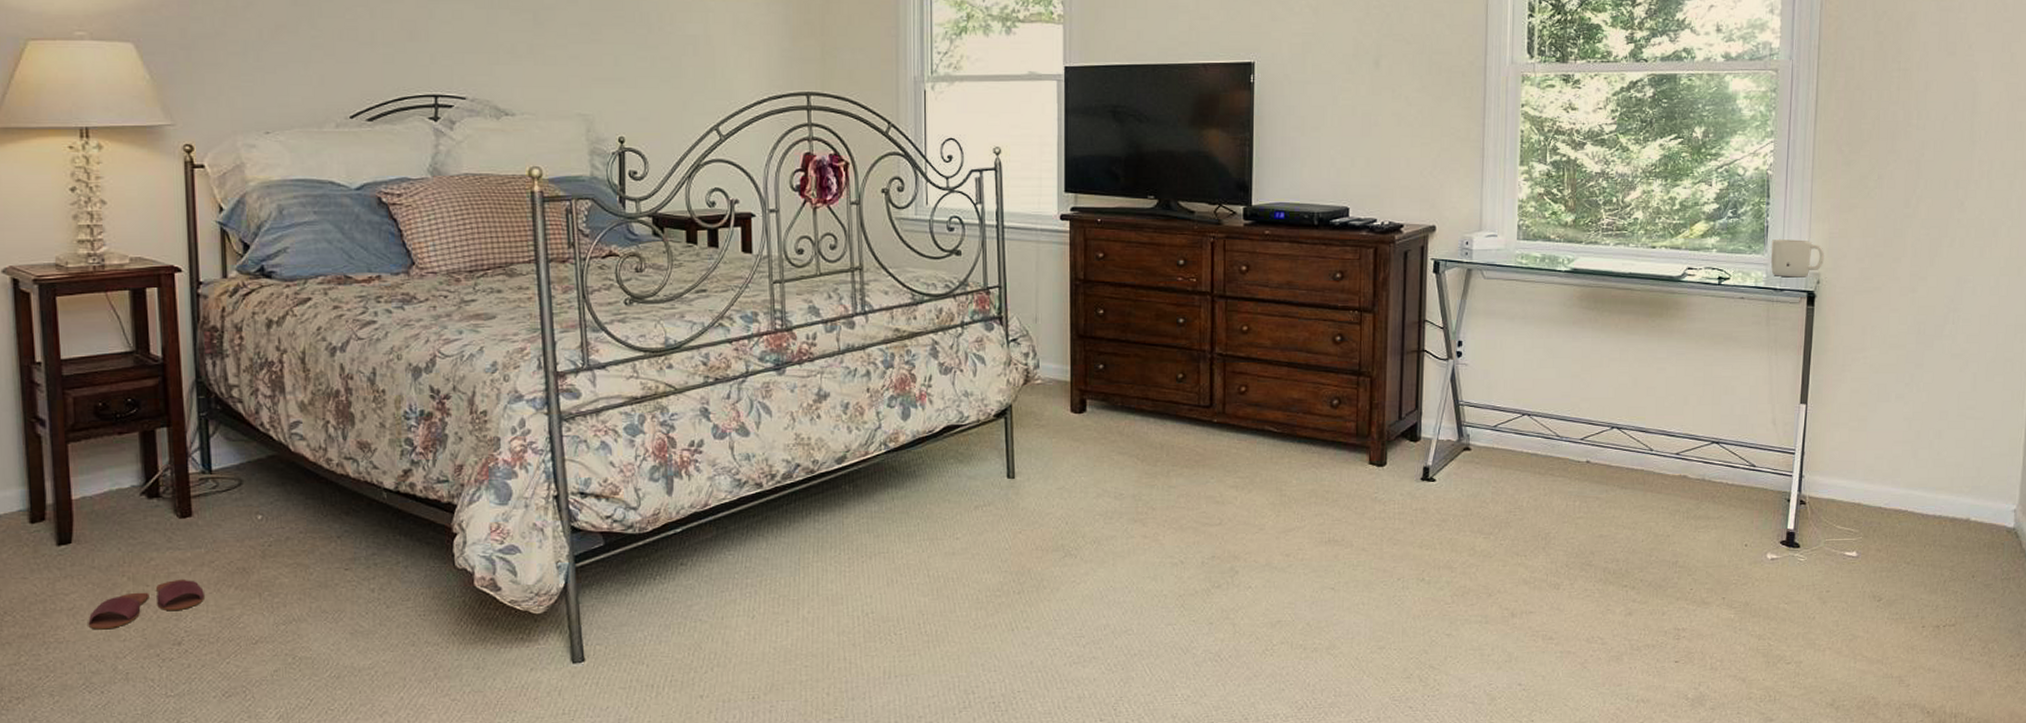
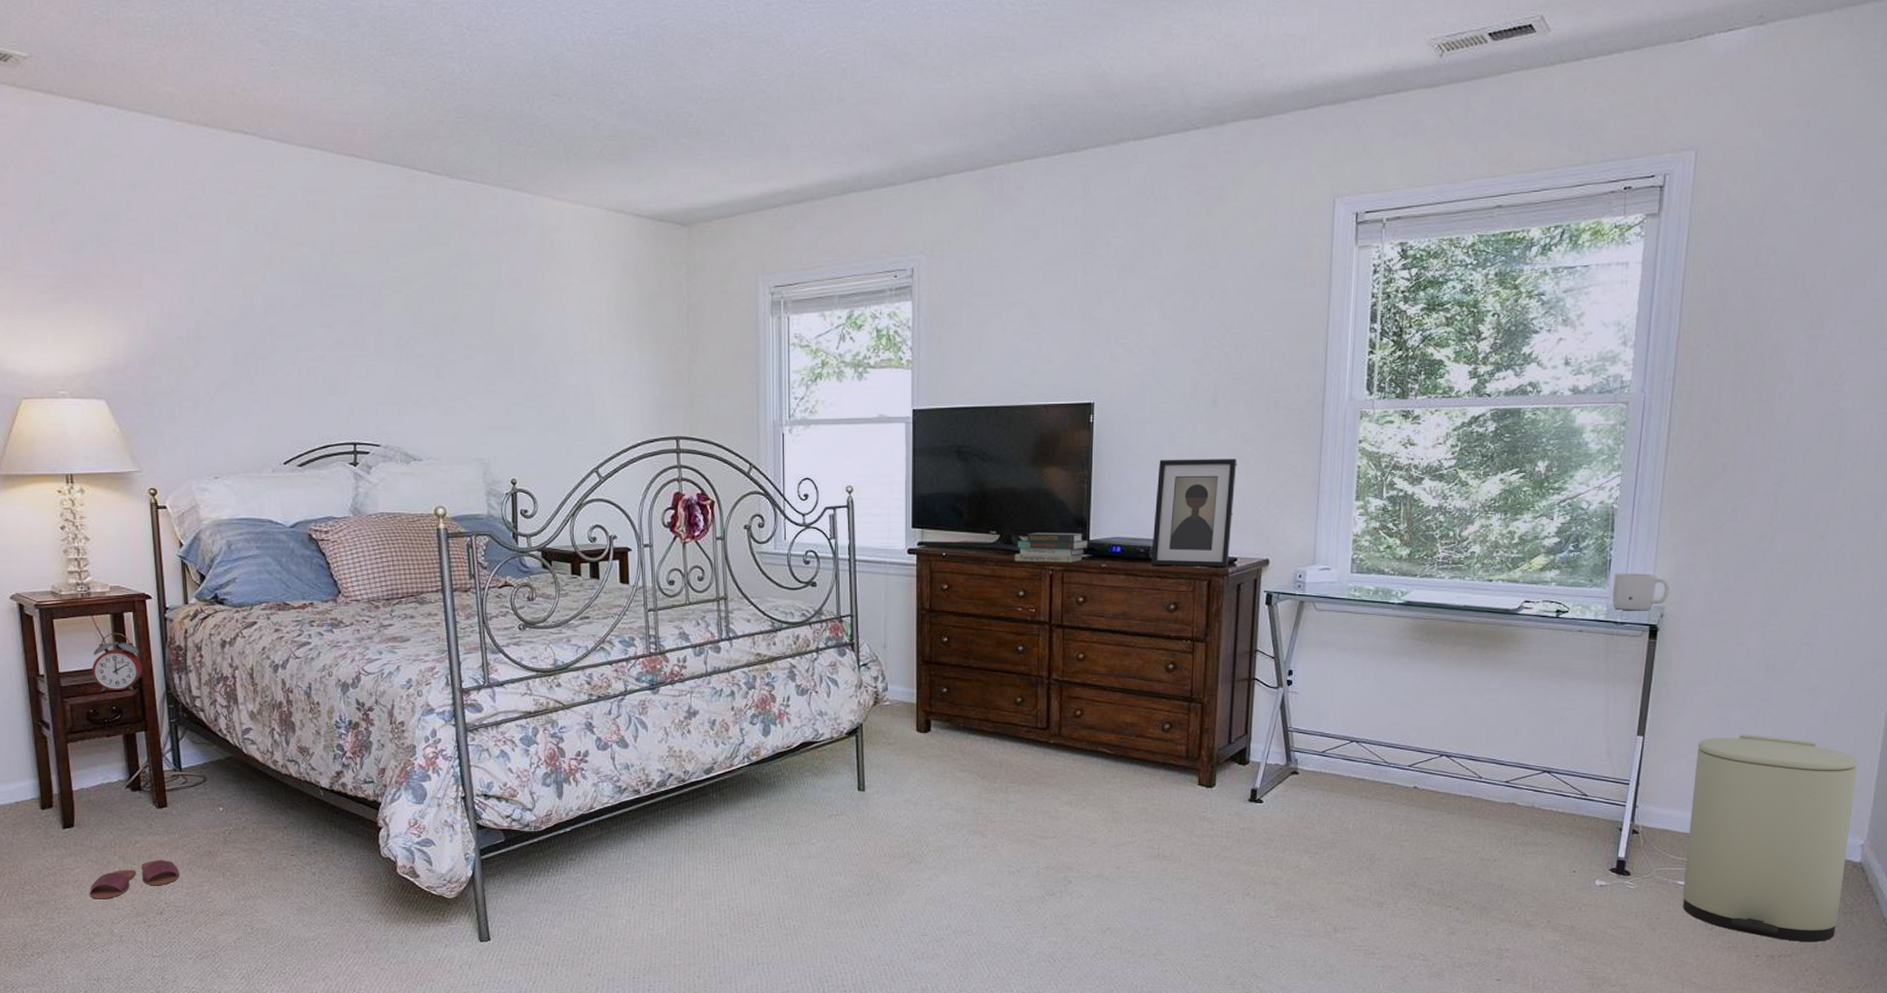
alarm clock: none [103,311,168,381] -> present [92,632,143,692]
books: none [1173,197,1250,230] -> present [1014,532,1088,563]
picture frame: none [1316,121,1401,234] -> present [1151,459,1237,568]
pedal bin: none [1850,401,2006,610] -> present [1682,734,1858,941]

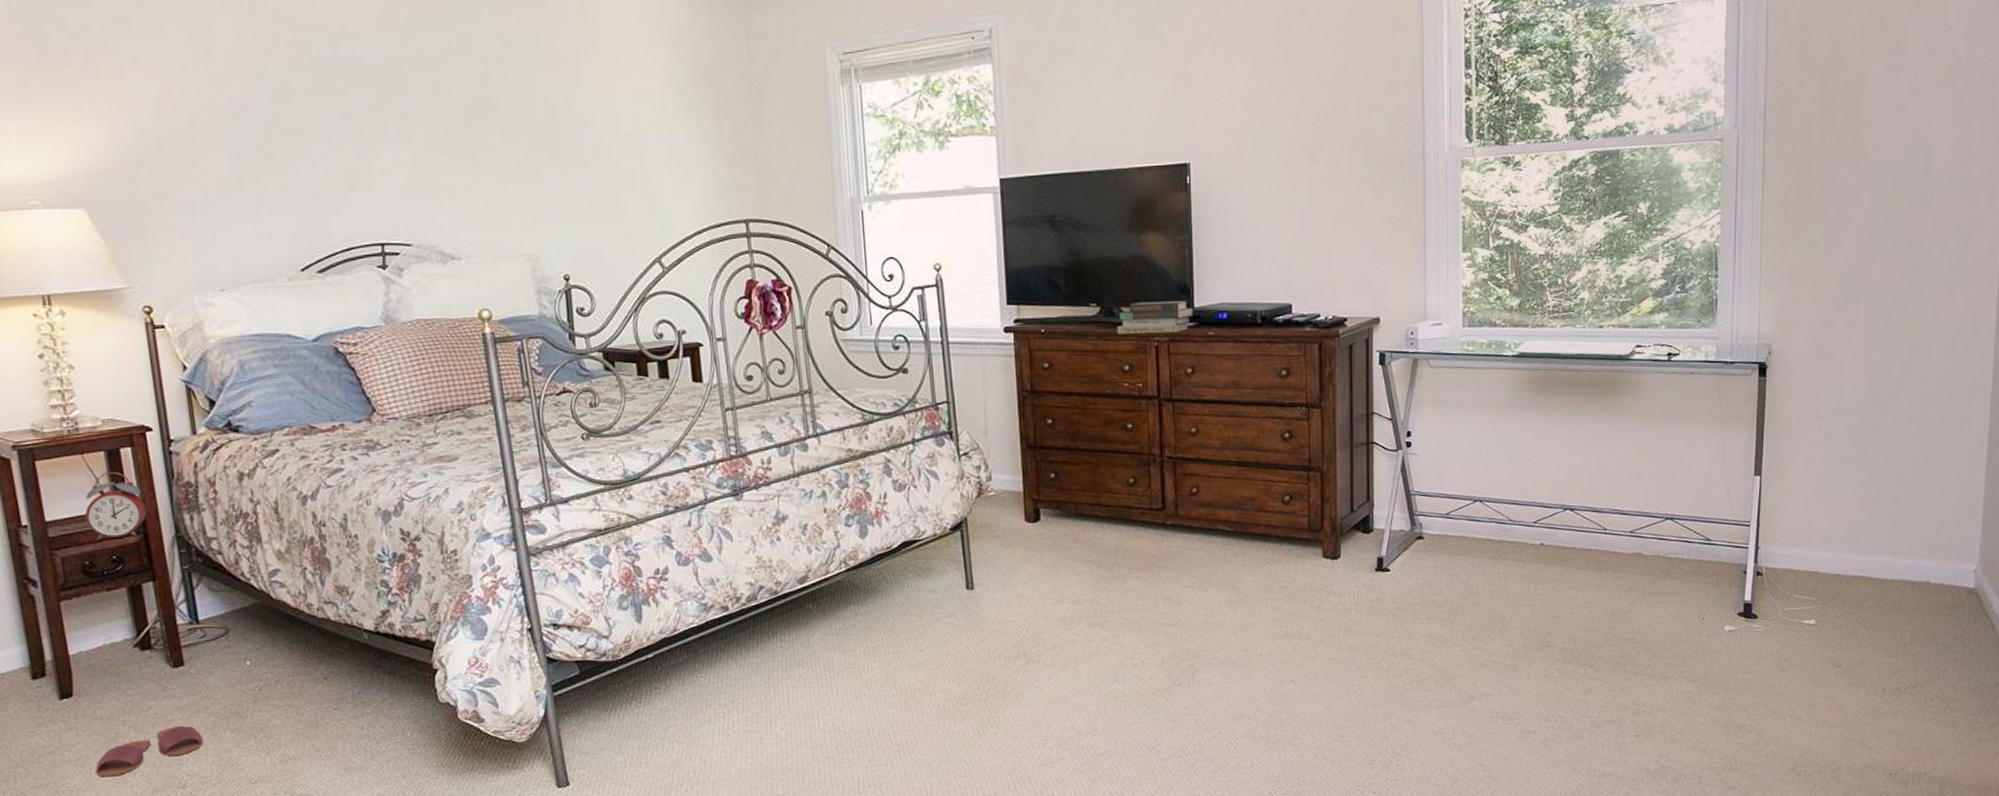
picture frame: present [1151,459,1237,568] -> none [1259,215,1341,331]
mug: present [1612,573,1670,611] -> none [1720,311,1776,350]
pedal bin: present [1682,734,1858,941] -> none [1809,467,1965,672]

